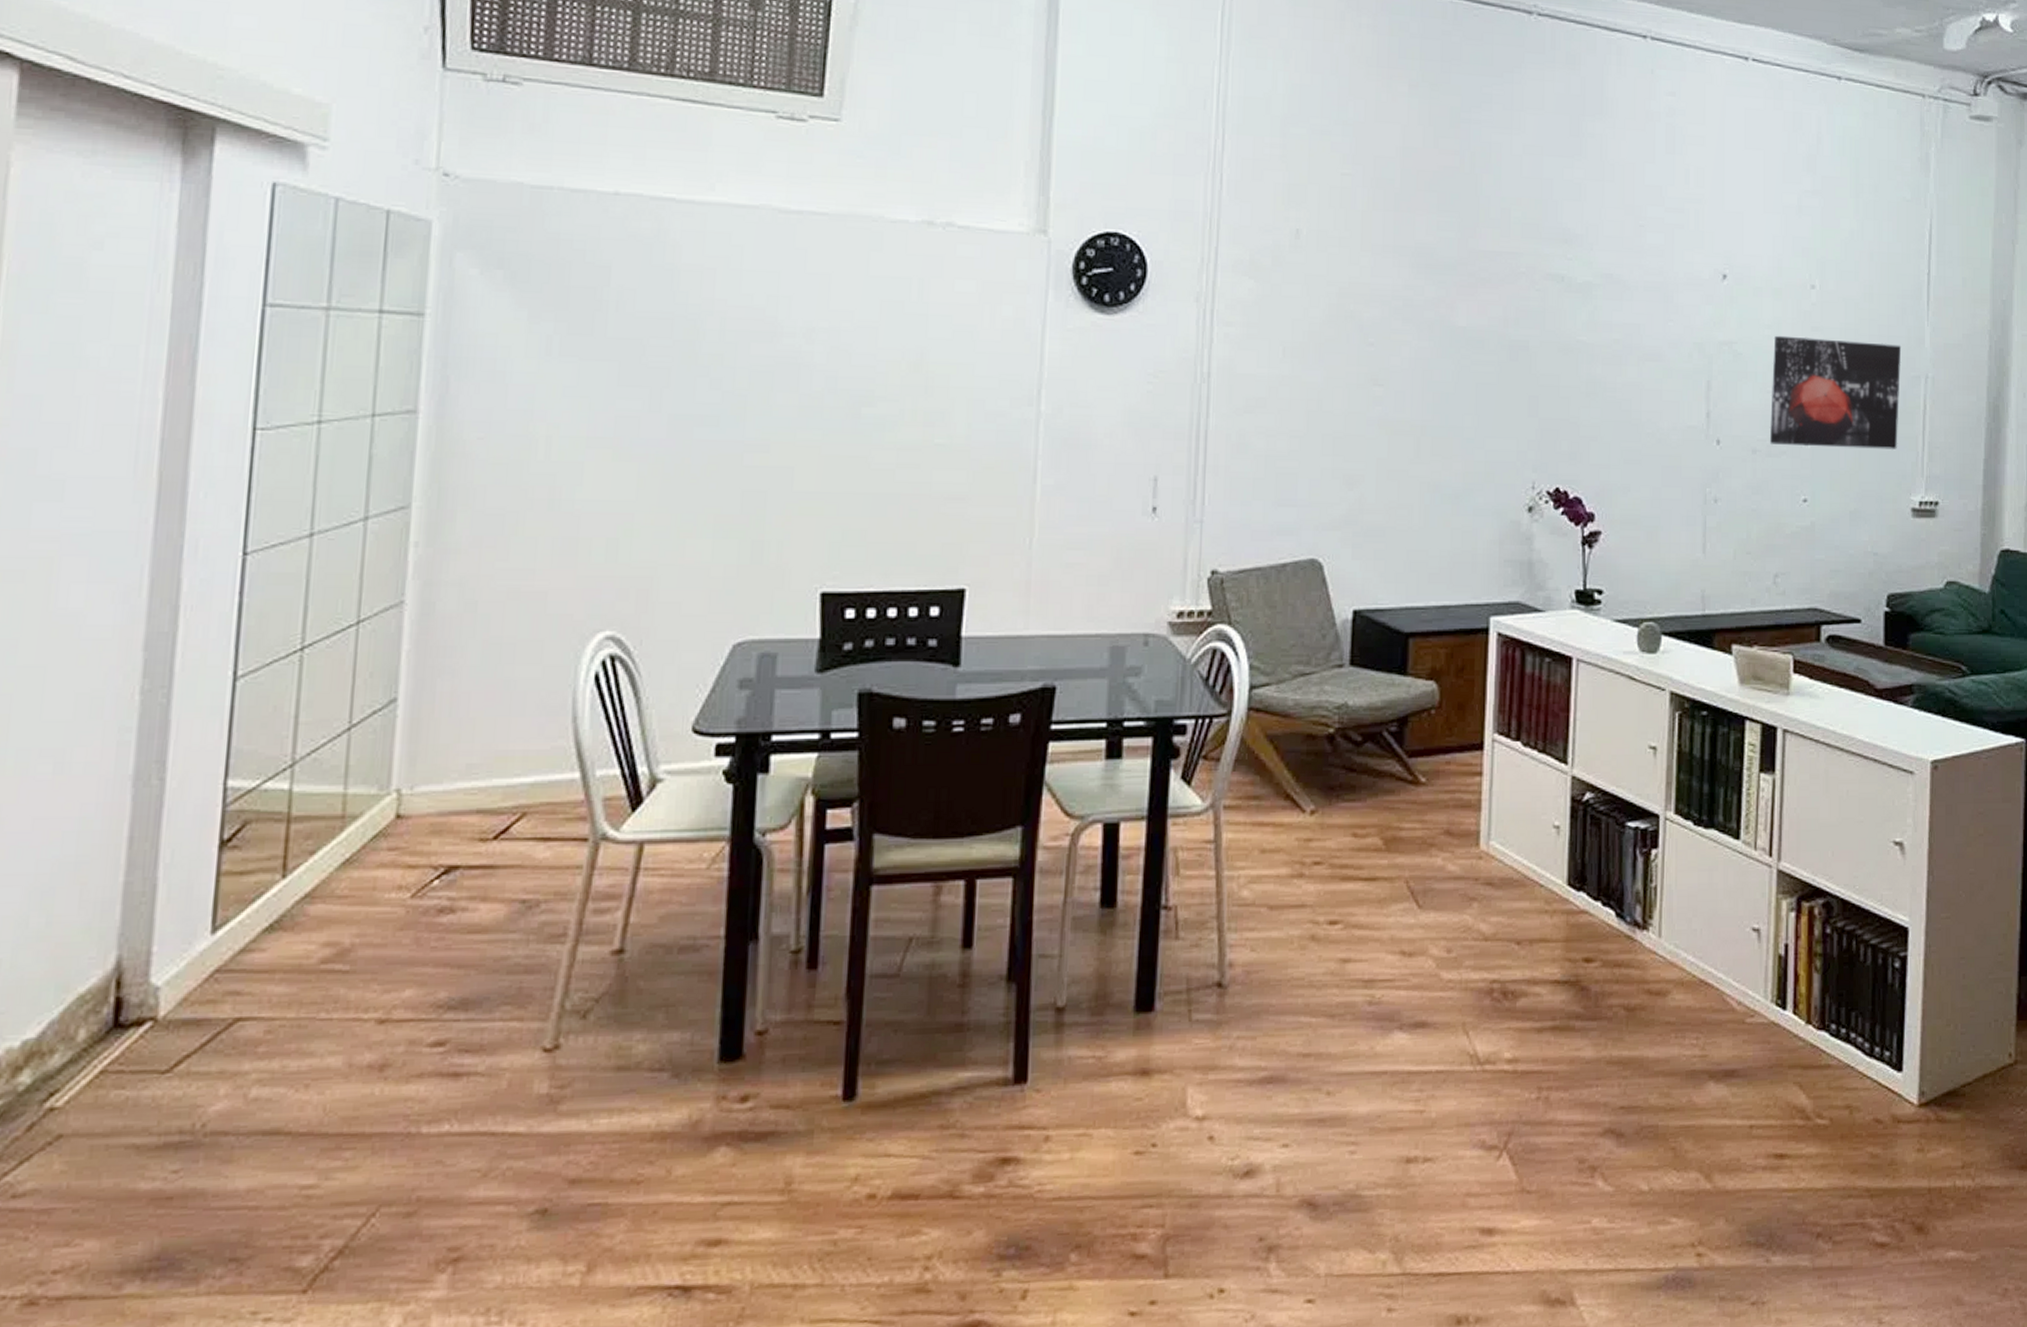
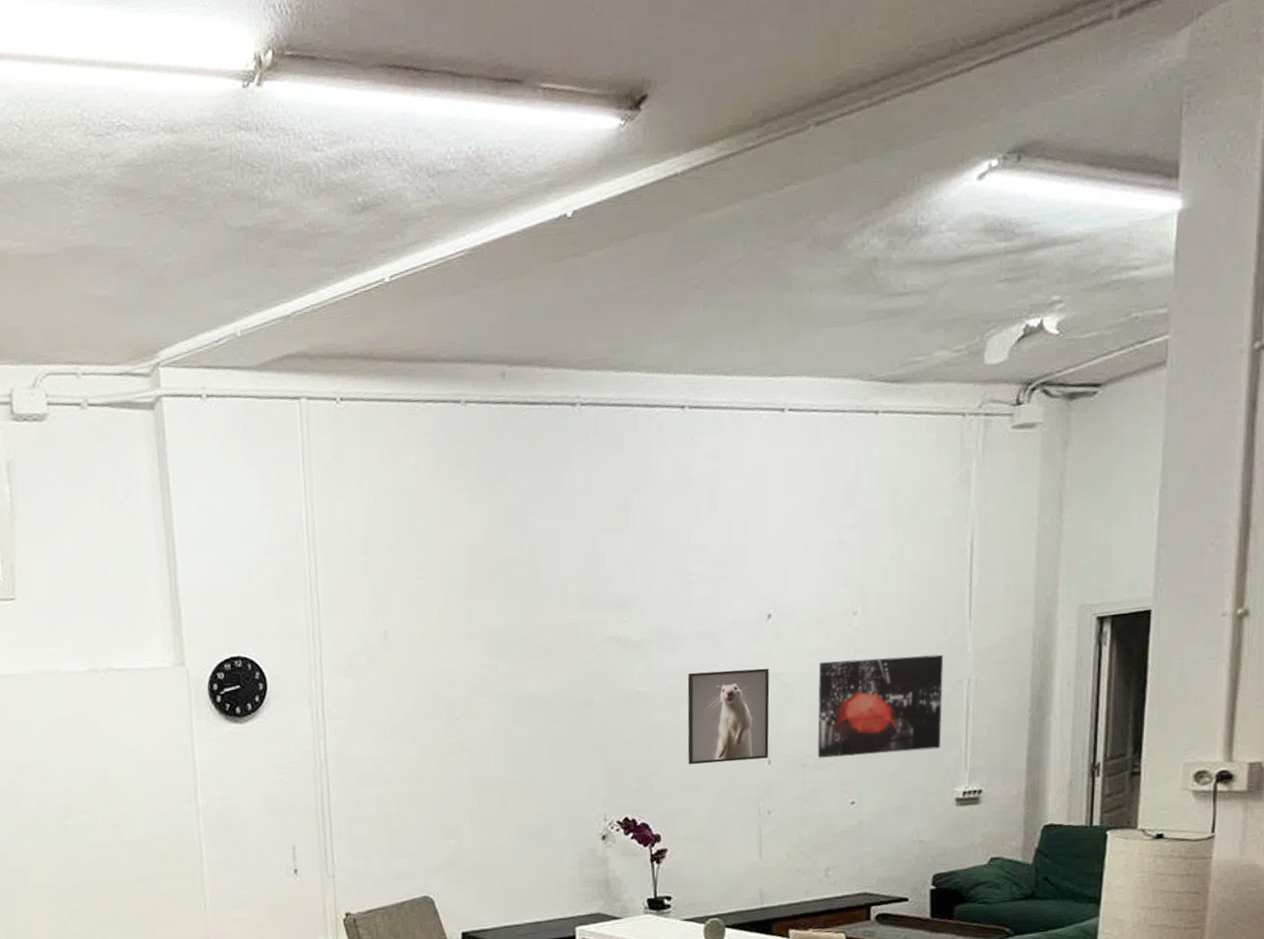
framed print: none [1630,327,1722,437] -> present [687,668,770,765]

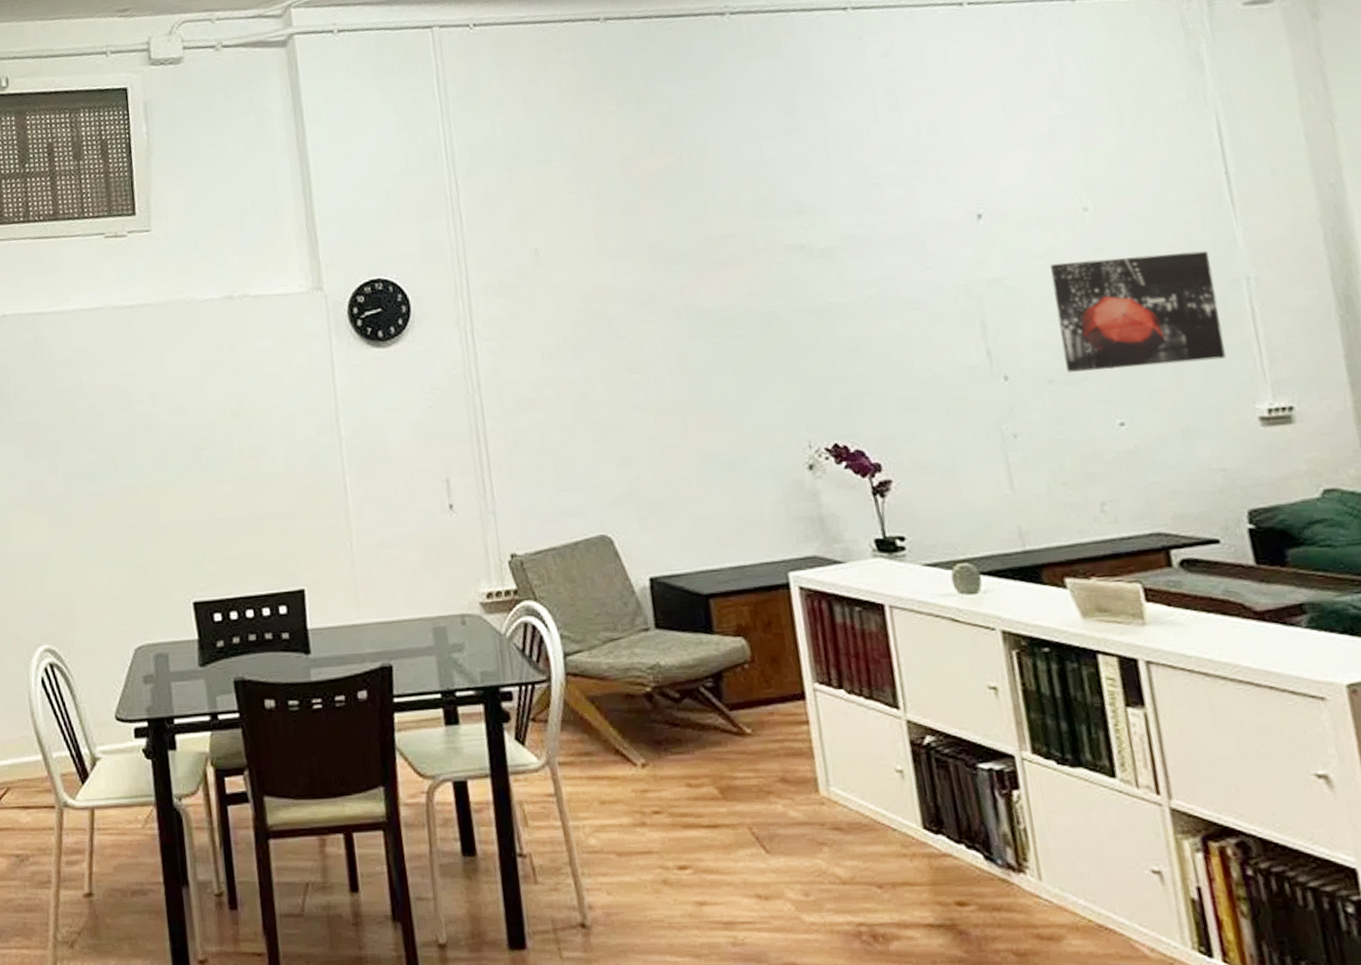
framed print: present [687,668,770,765] -> none [890,272,1004,383]

